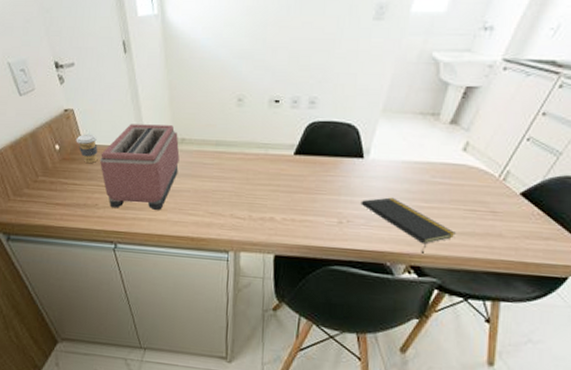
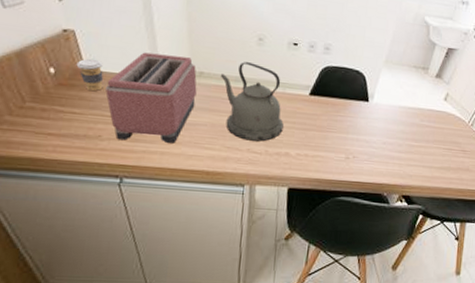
kettle: none [202,125,267,206] -> present [221,62,284,142]
notepad: present [360,197,456,253] -> none [365,136,437,185]

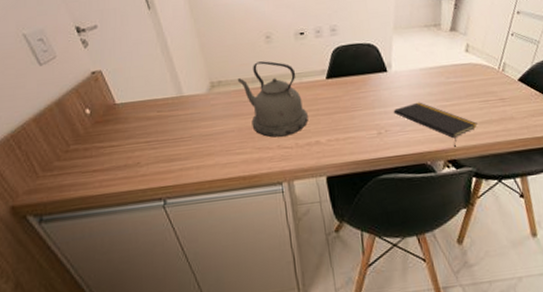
coffee cup: present [76,58,104,92] -> none [107,92,134,123]
toaster: present [104,52,197,143] -> none [135,70,220,163]
notepad: none [365,136,437,185] -> present [393,102,477,147]

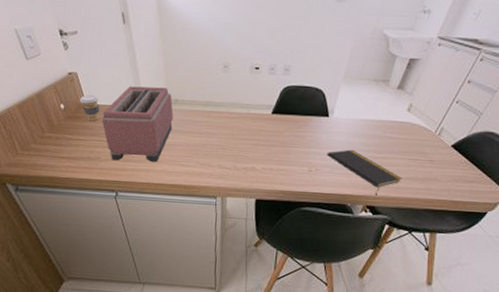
coffee cup: none [107,92,134,123] -> present [79,94,100,122]
toaster: none [135,70,220,163] -> present [101,86,173,162]
kettle: present [238,61,308,138] -> none [193,88,249,158]

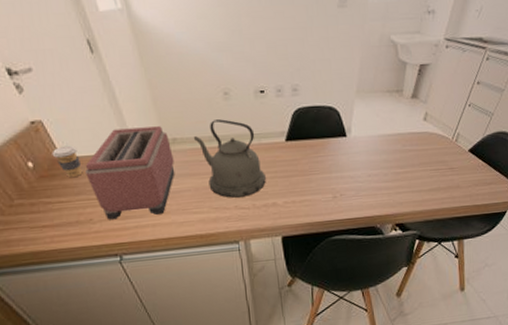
kettle: none [193,88,249,158] -> present [194,119,266,198]
notepad: present [326,149,402,195] -> none [349,168,426,212]

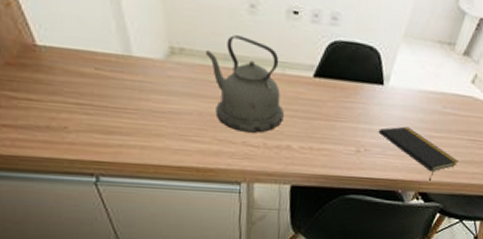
coffee cup: present [51,145,83,178] -> none [24,30,62,73]
toaster: present [84,126,175,220] -> none [64,22,178,136]
notepad: none [349,168,426,212] -> present [378,126,459,181]

